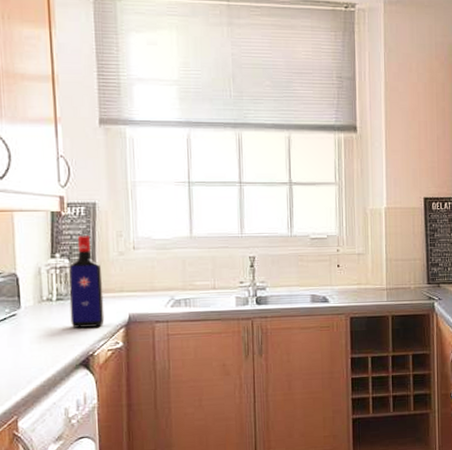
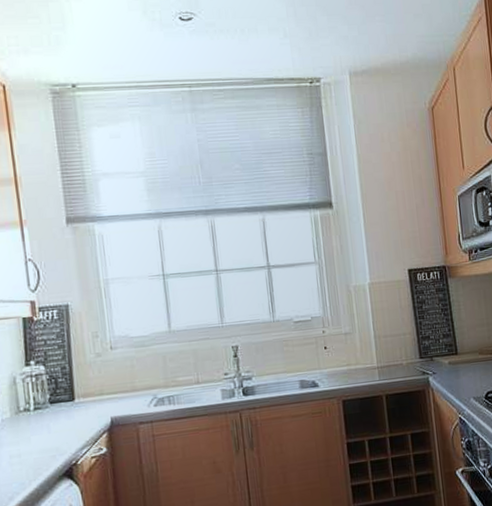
liquor bottle: present [69,235,105,328] -> none [45,339,86,437]

